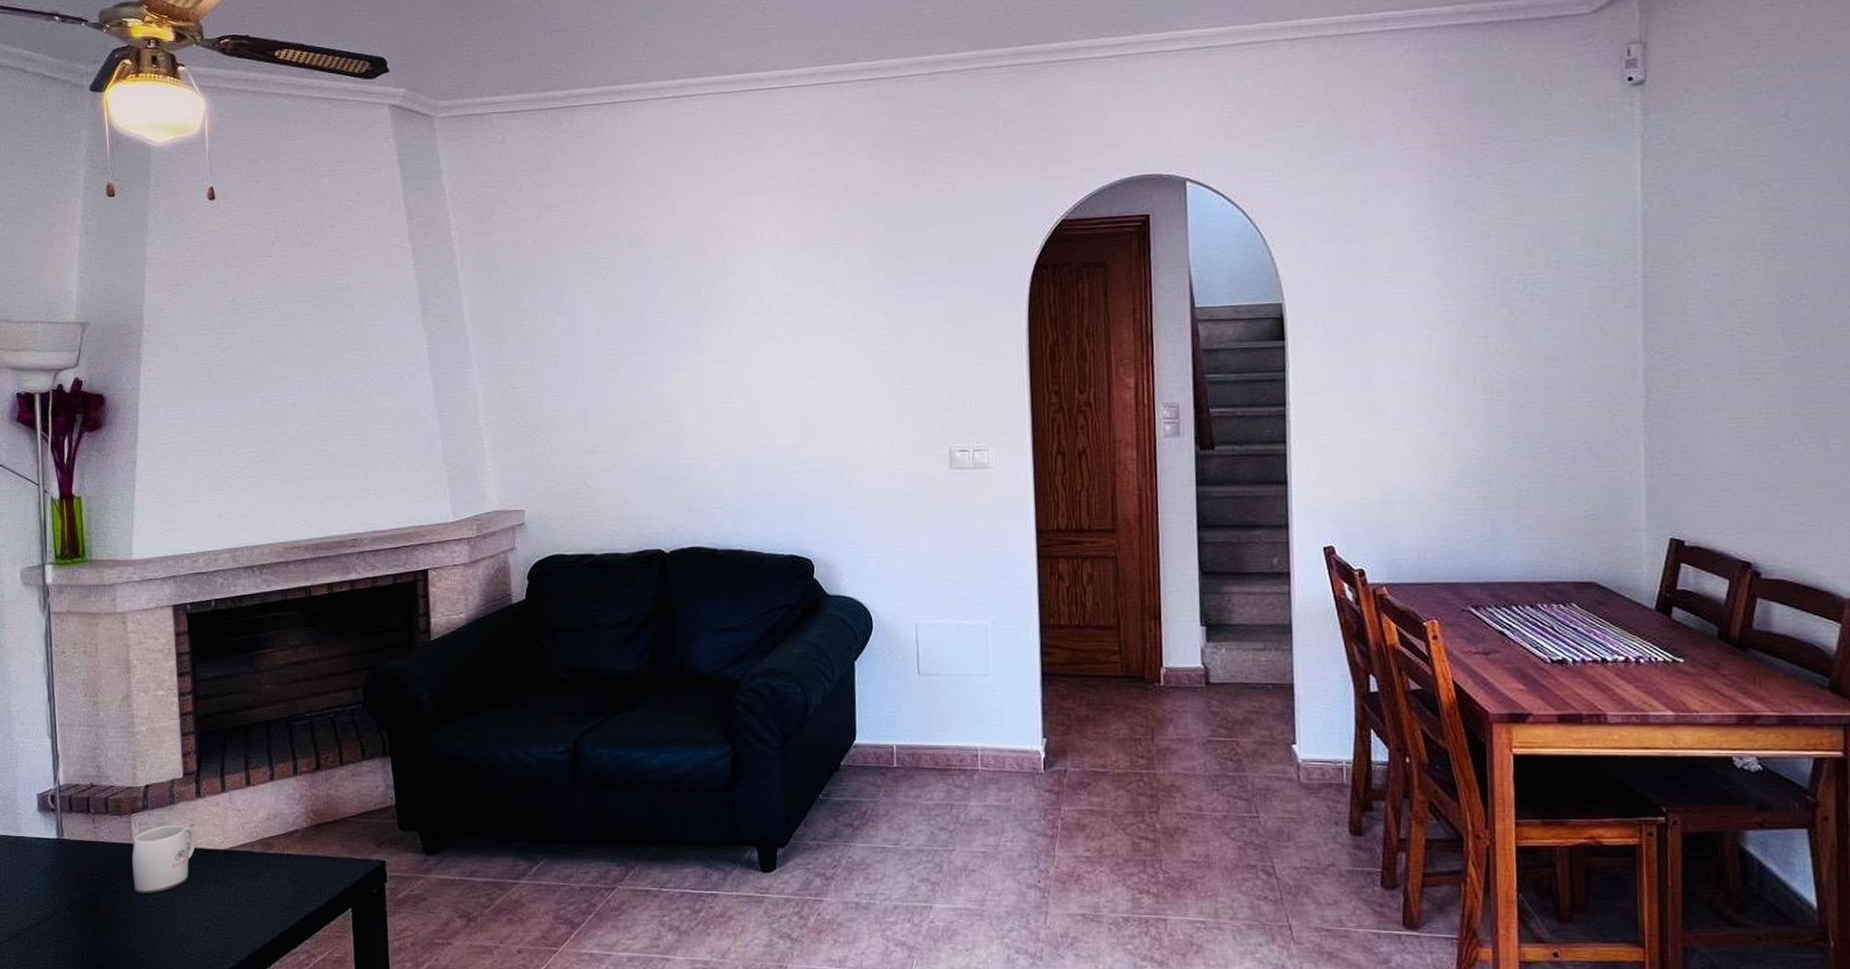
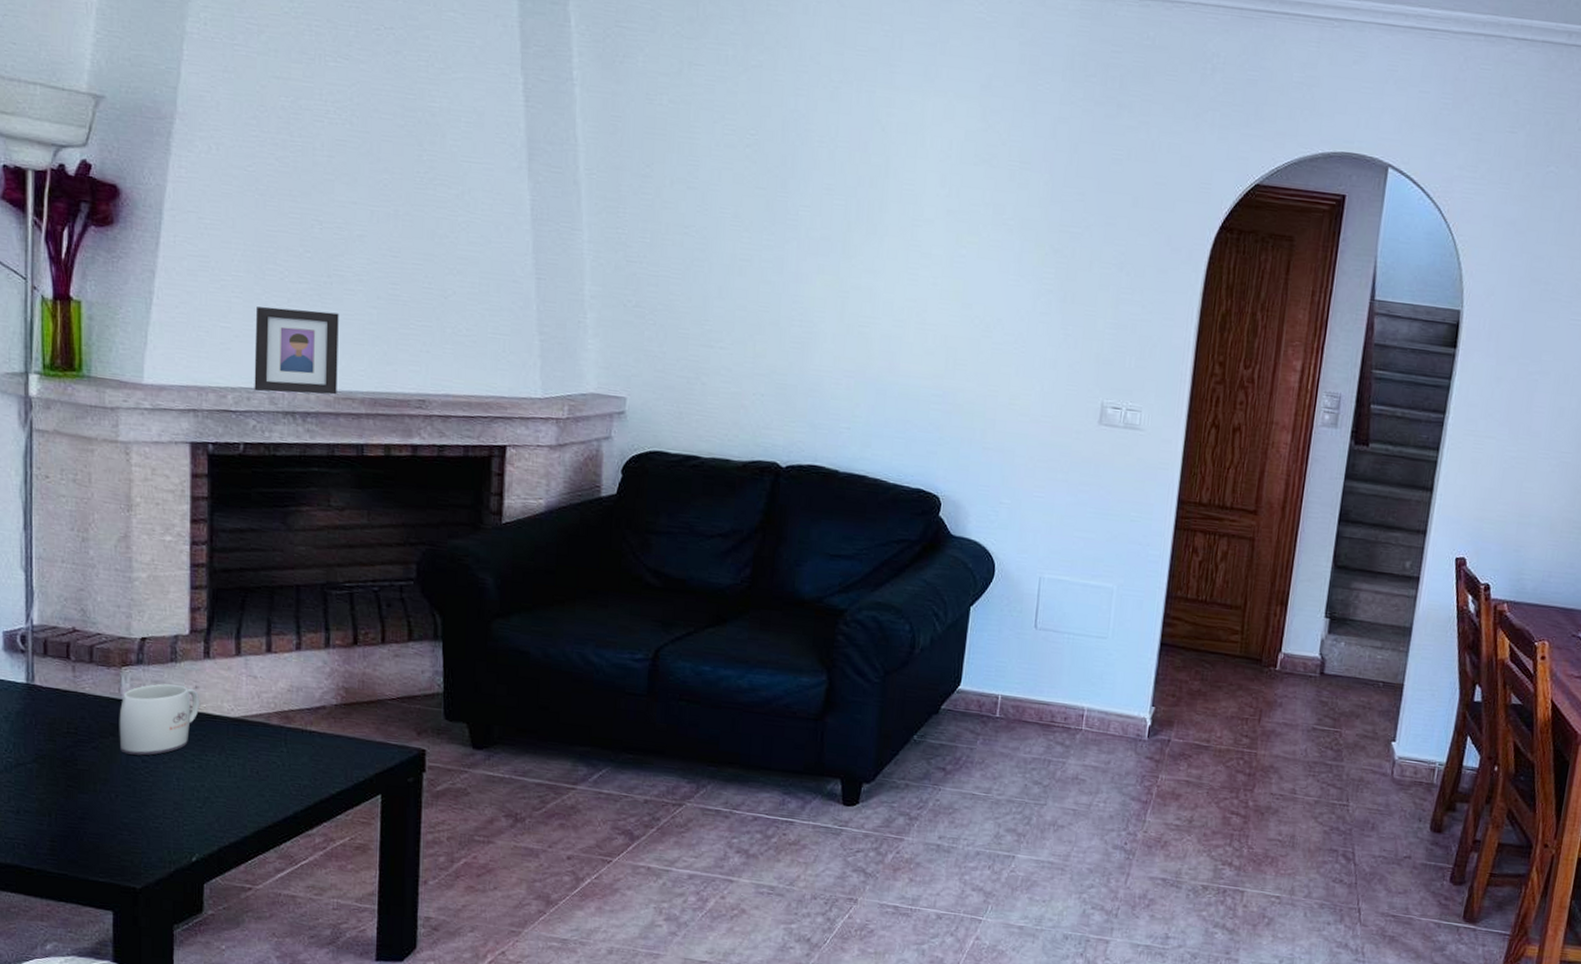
picture frame: none [216,474,286,553] -> present [254,306,339,395]

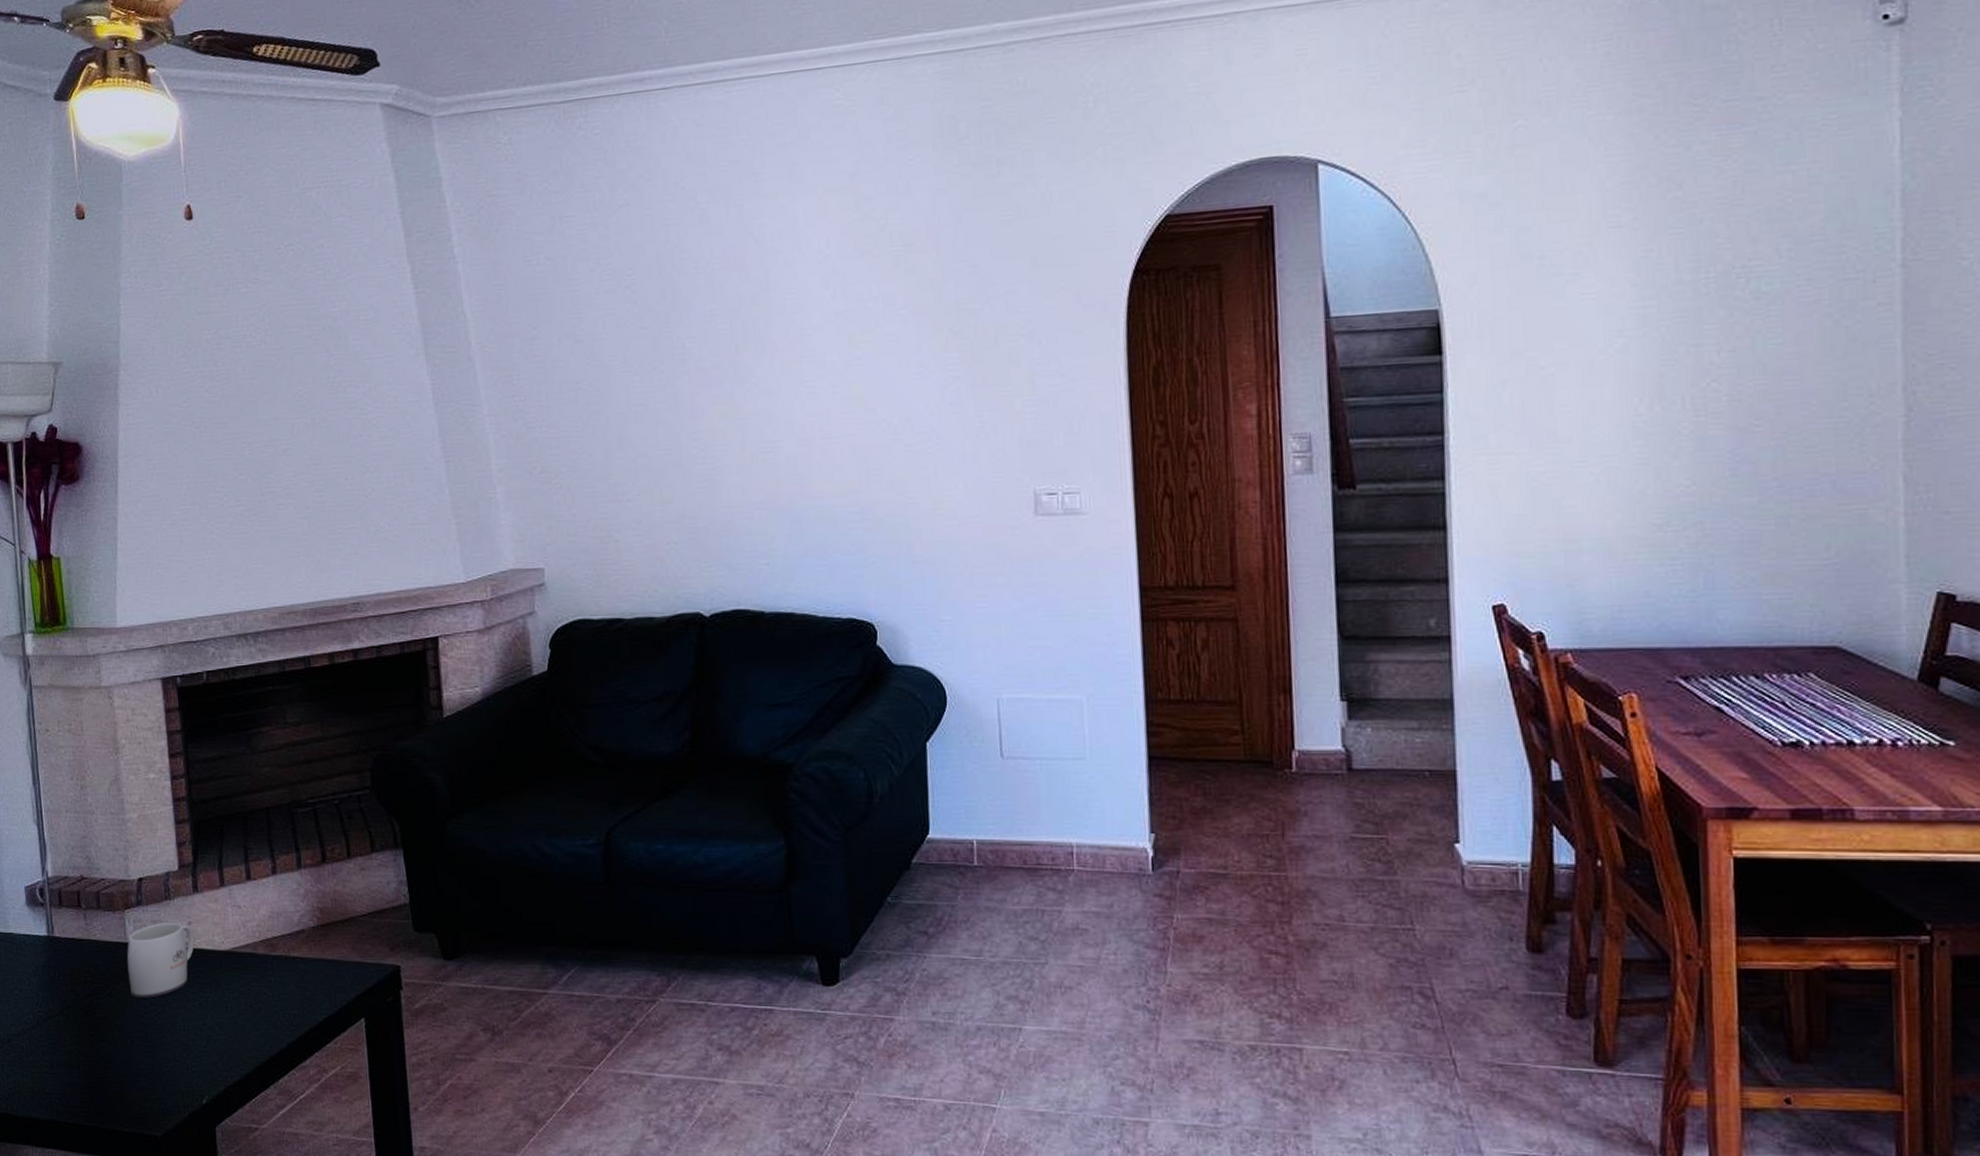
picture frame: present [254,306,339,395] -> none [204,529,281,619]

